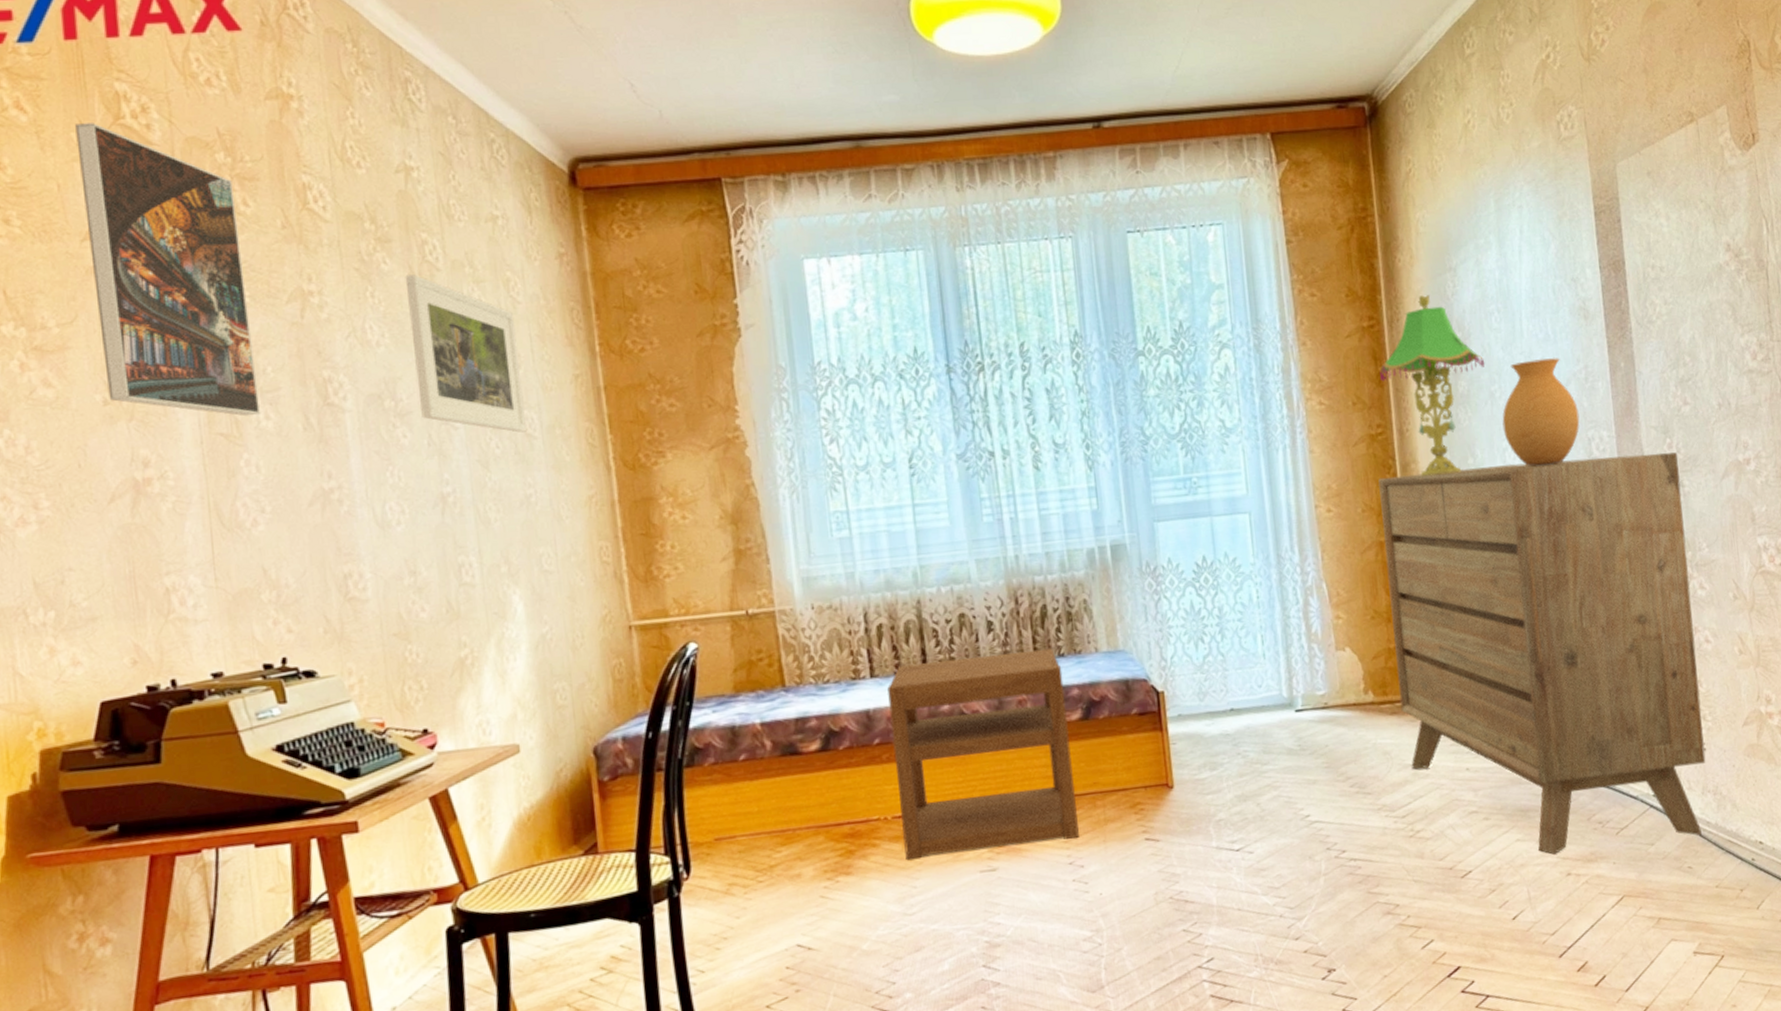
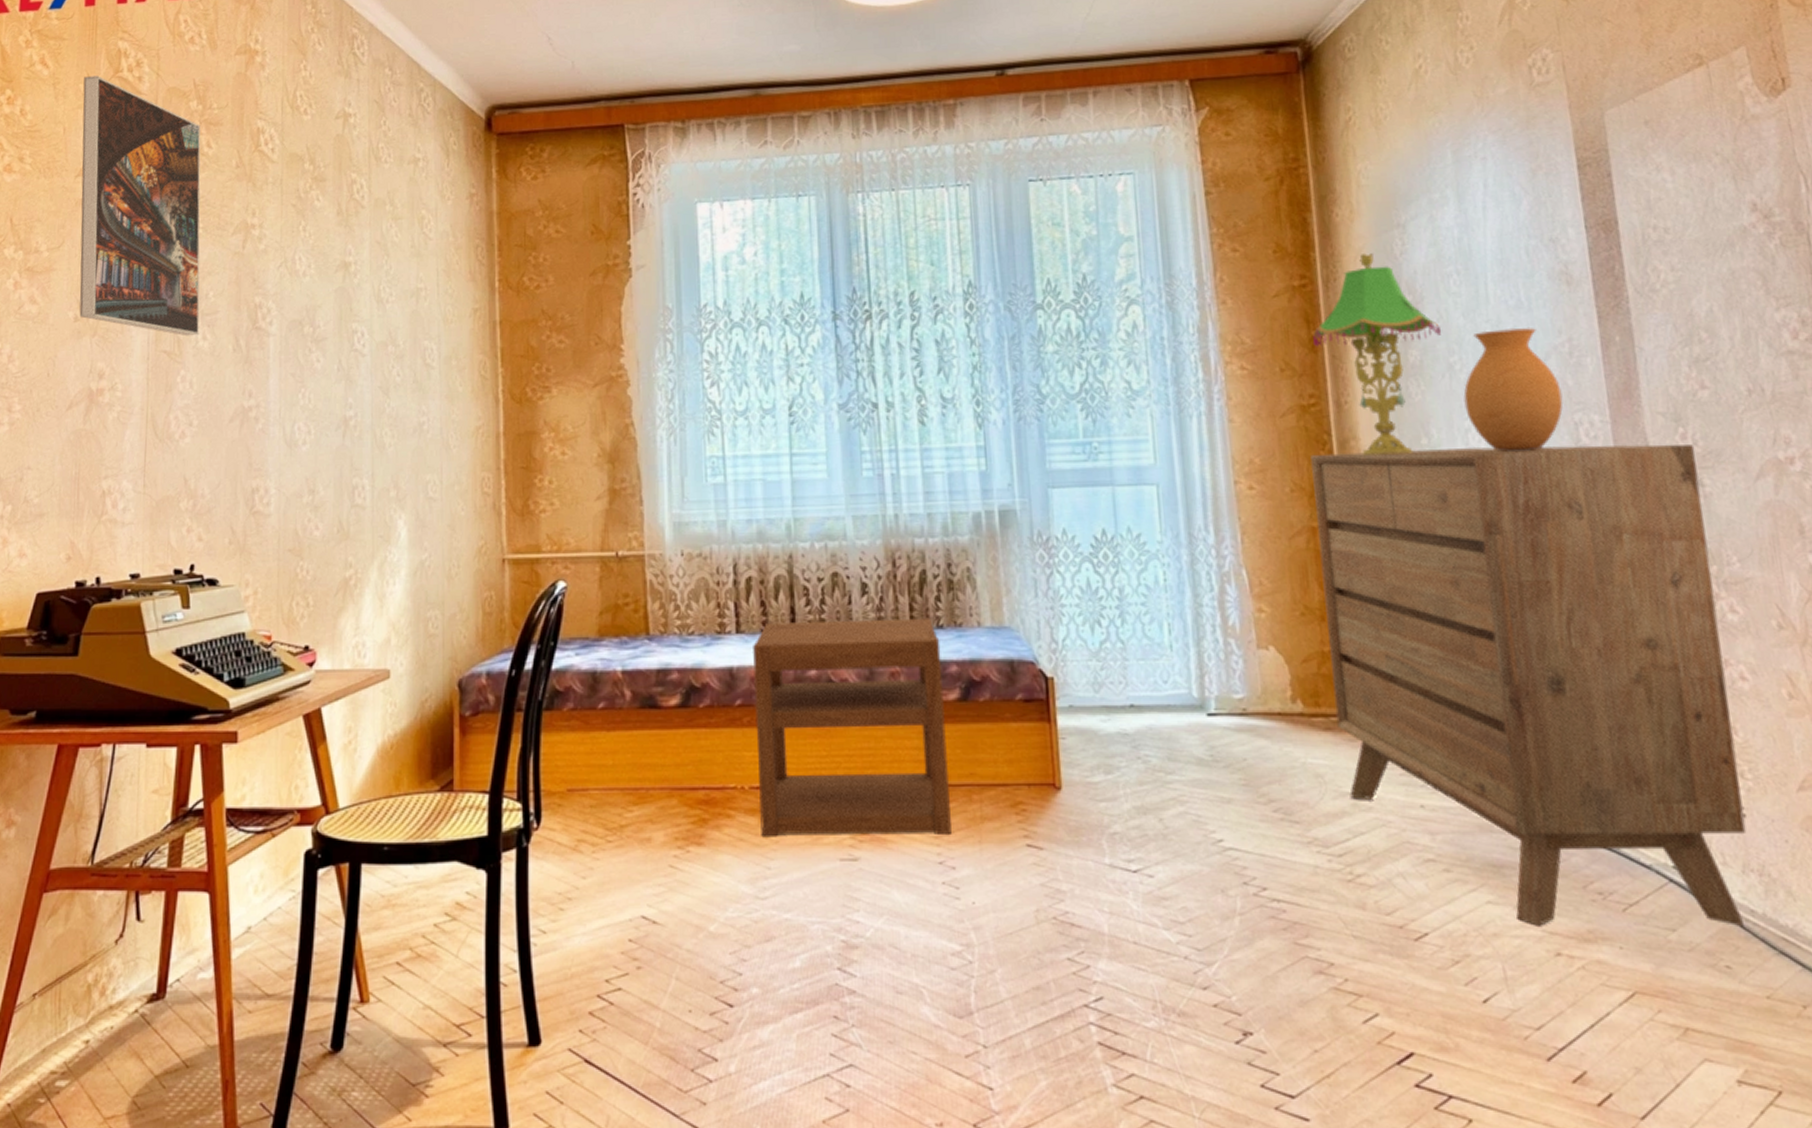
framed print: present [405,274,526,433] -> none [333,211,426,362]

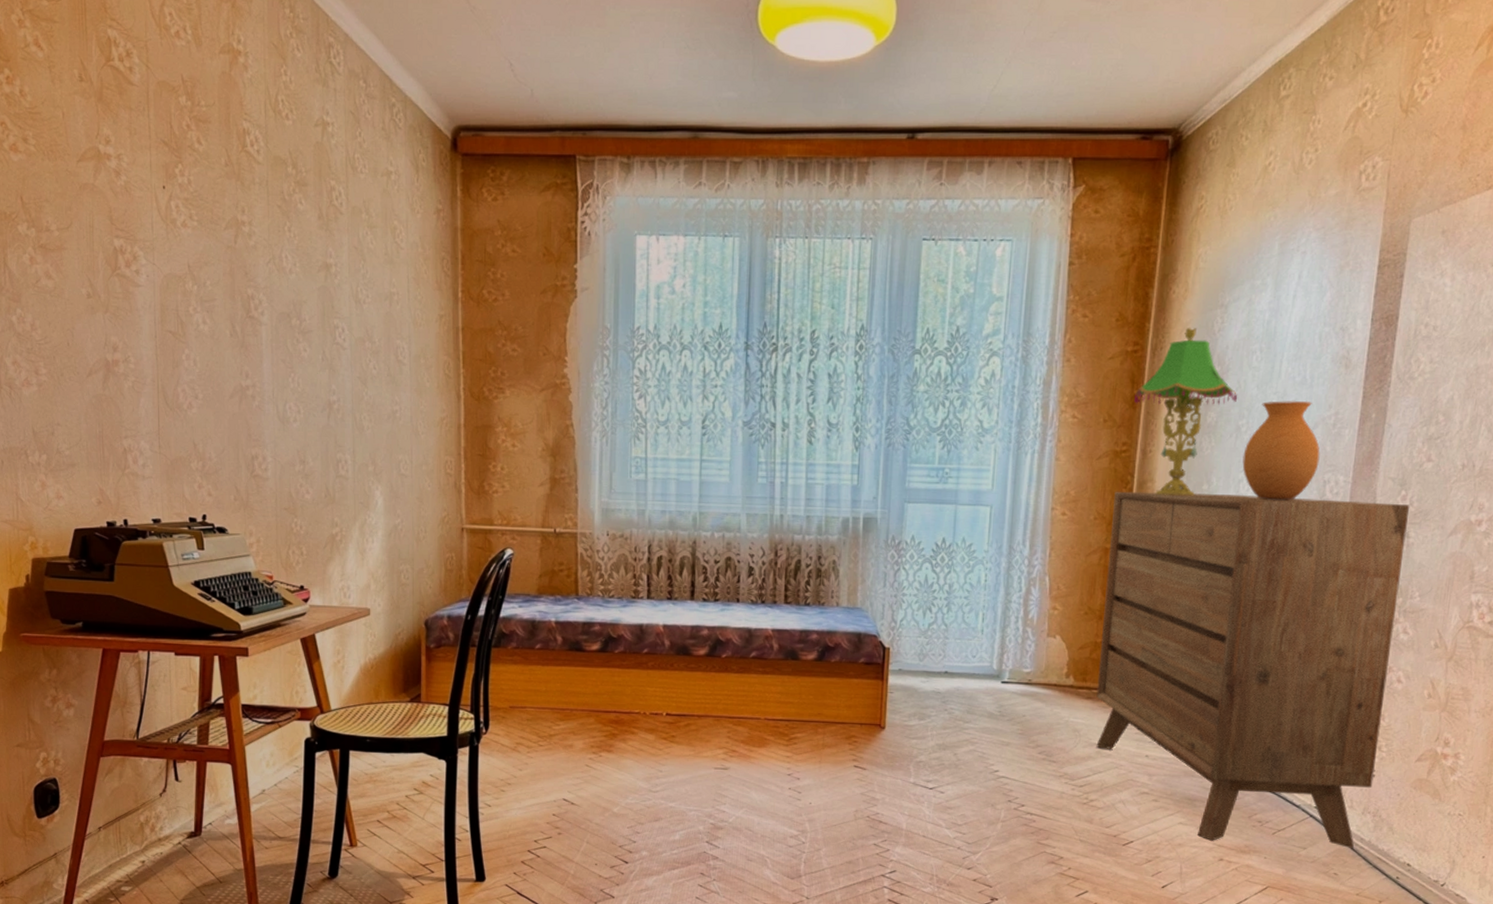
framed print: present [79,76,201,336] -> none [77,62,200,320]
nightstand: present [752,618,952,838] -> none [656,593,806,755]

